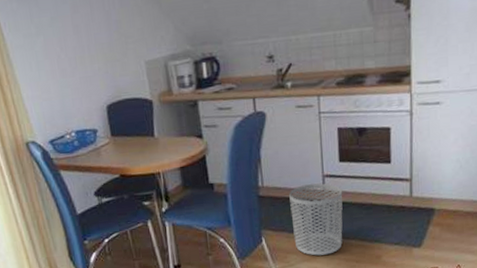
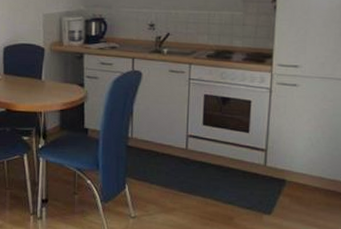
waste bin: present [289,183,343,256] -> none [154,141,204,209]

